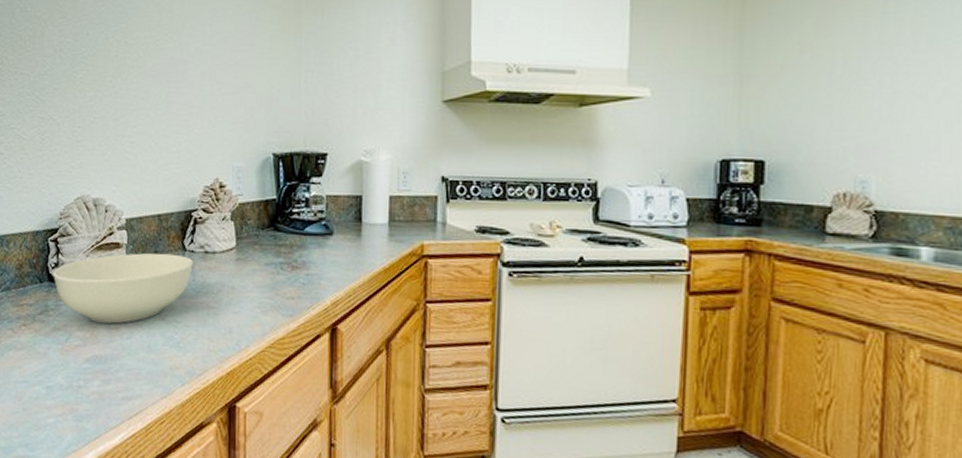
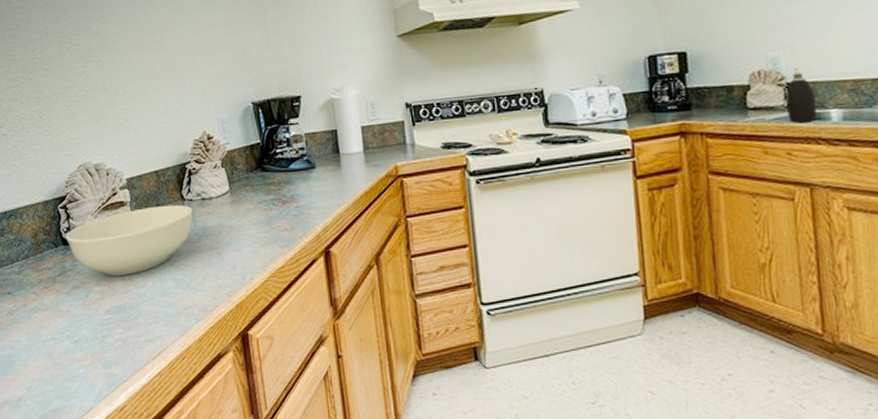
soap dispenser: none [871,193,906,260] -> present [786,66,818,125]

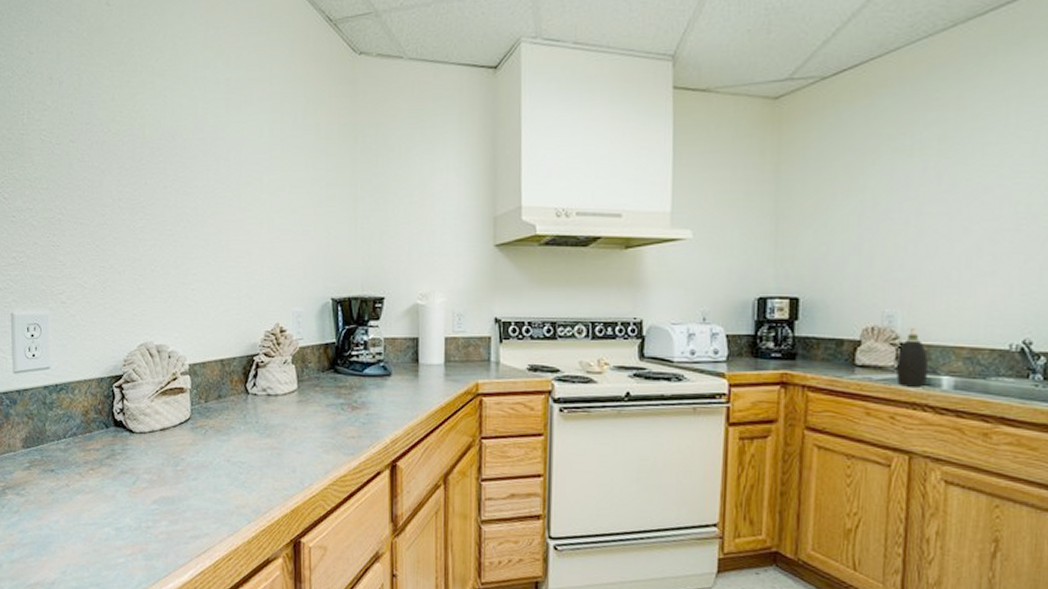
bowl: present [65,204,194,276] -> none [117,396,257,466]

